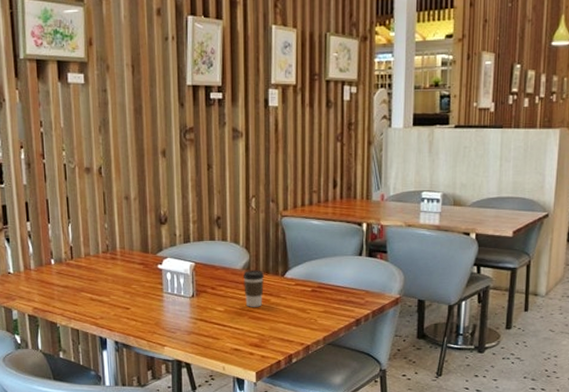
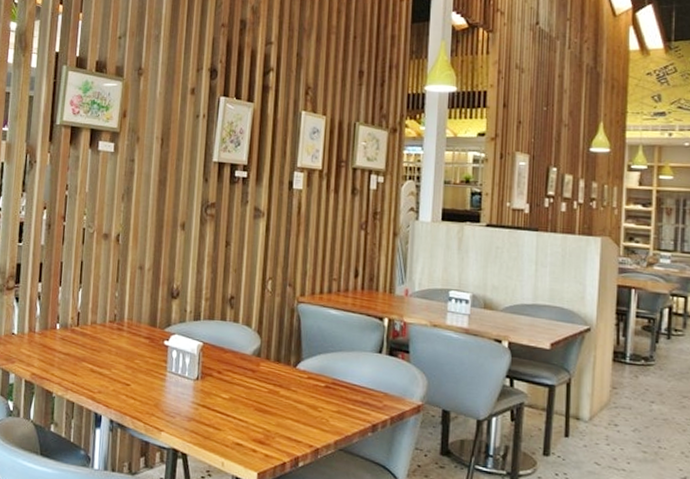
coffee cup: present [242,270,264,307] -> none [251,356,275,399]

